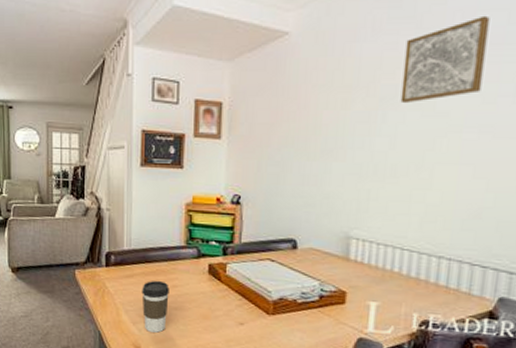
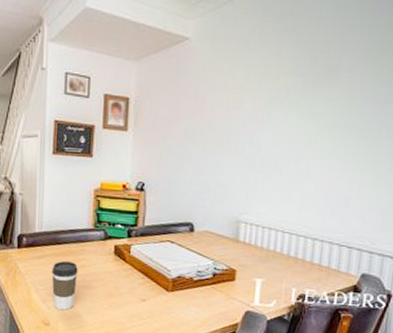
wall art: present [400,15,490,102] -> none [283,33,355,105]

